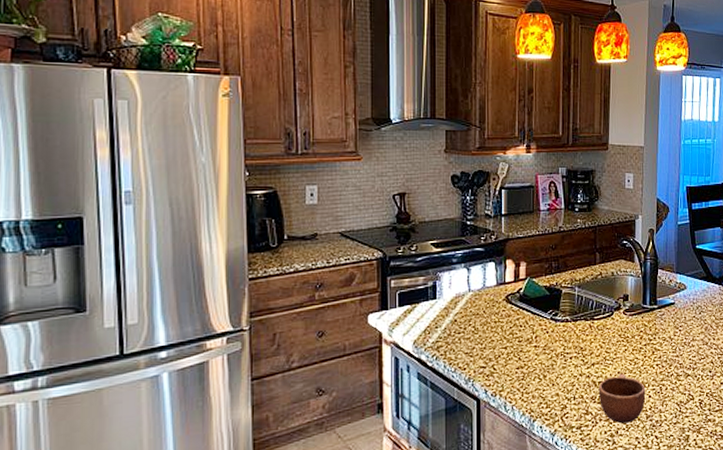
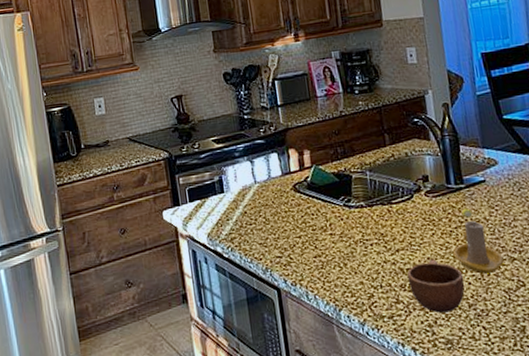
candle holder: none [639,327,680,388] -> present [452,208,504,274]

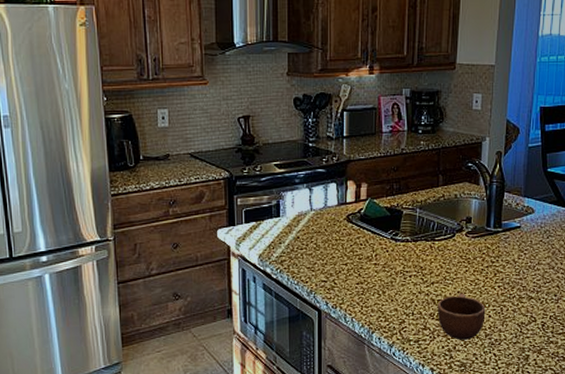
candle holder: present [452,208,504,274] -> none [480,250,523,309]

